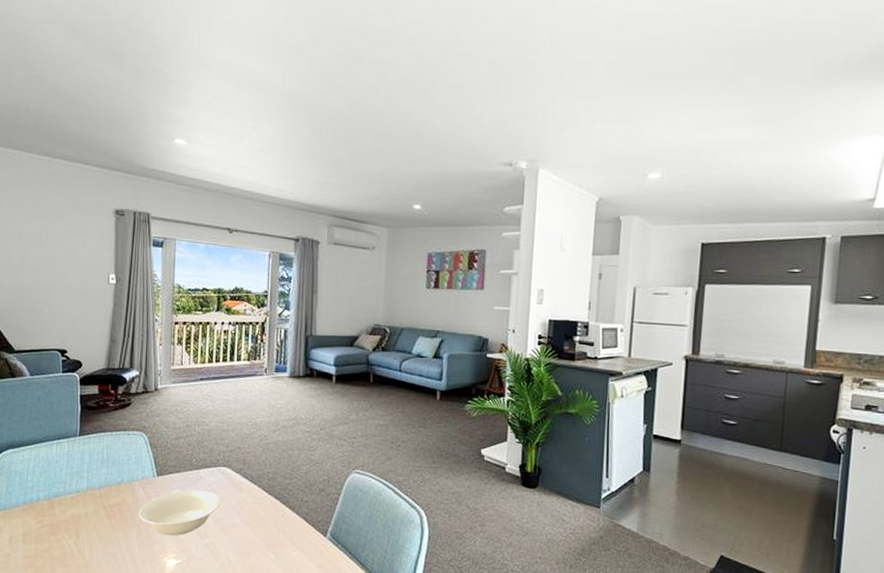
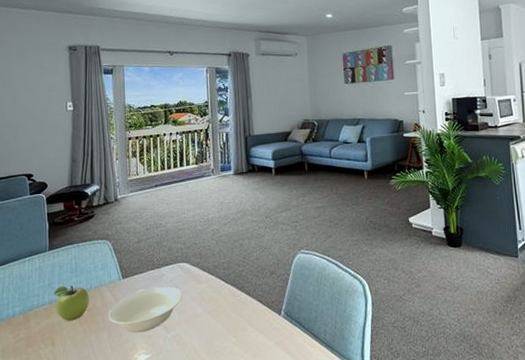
fruit: none [81,475,119,514] -> present [53,285,89,321]

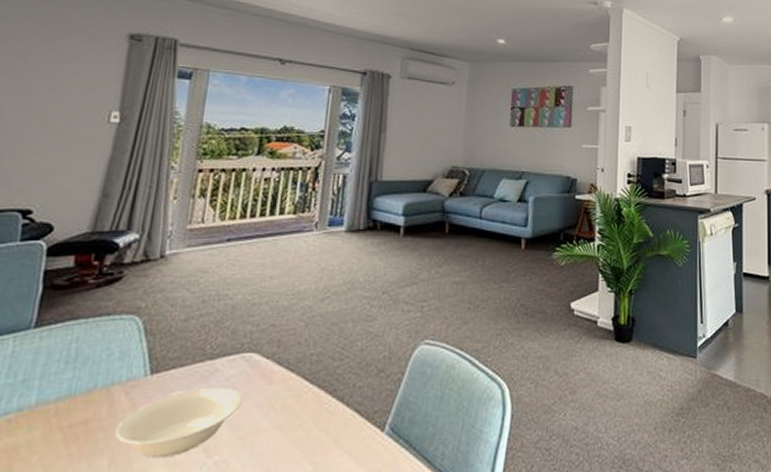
fruit: present [53,285,89,321] -> none [27,382,89,439]

